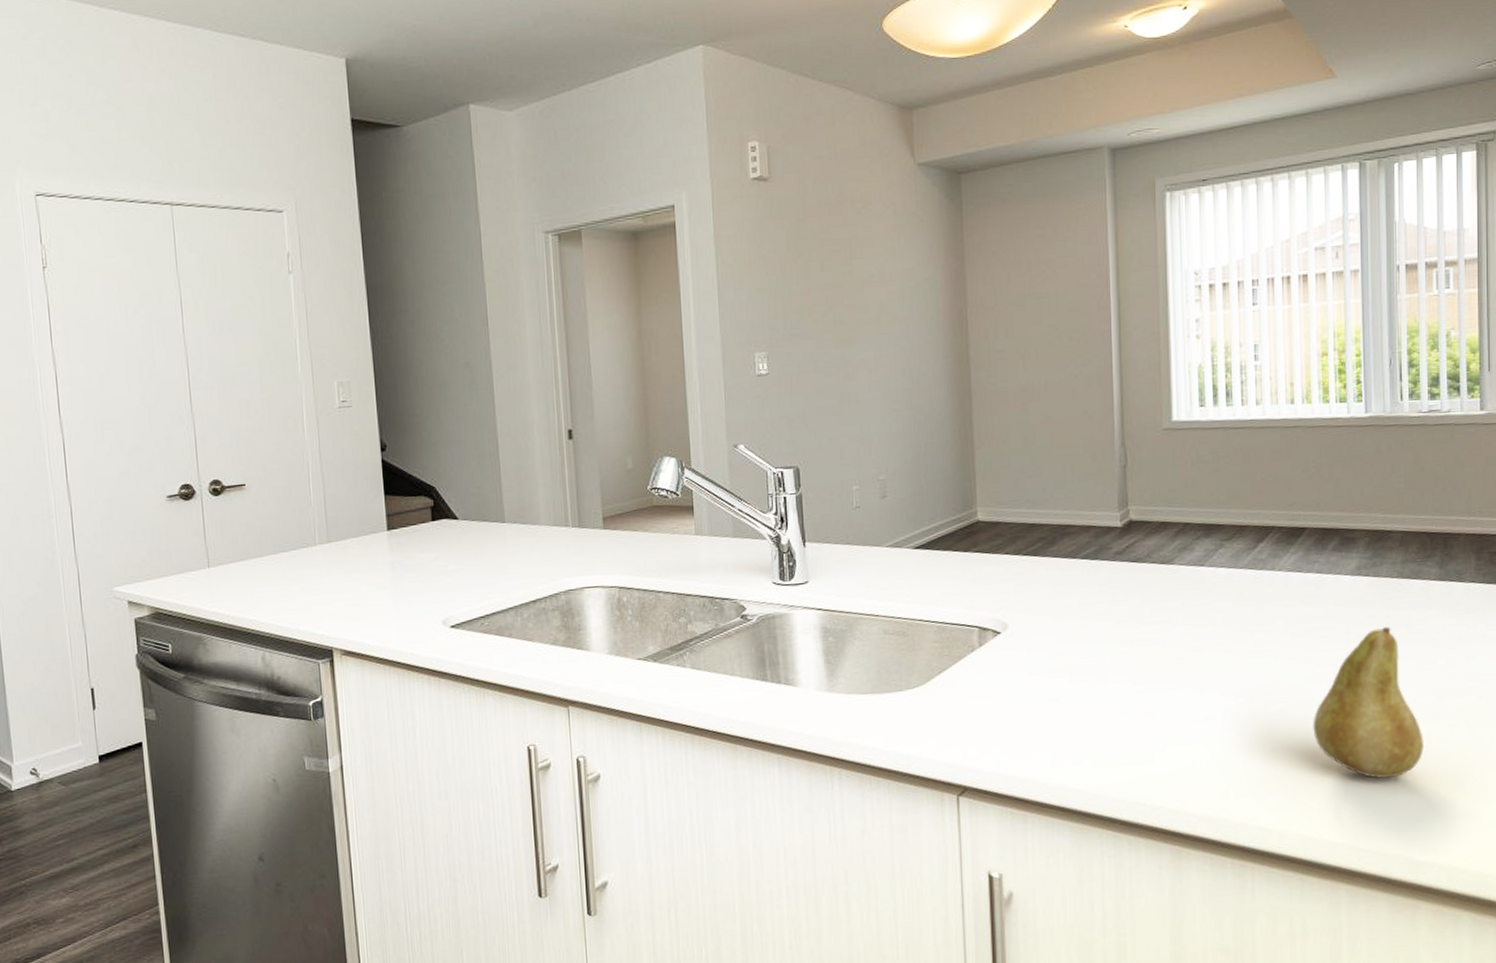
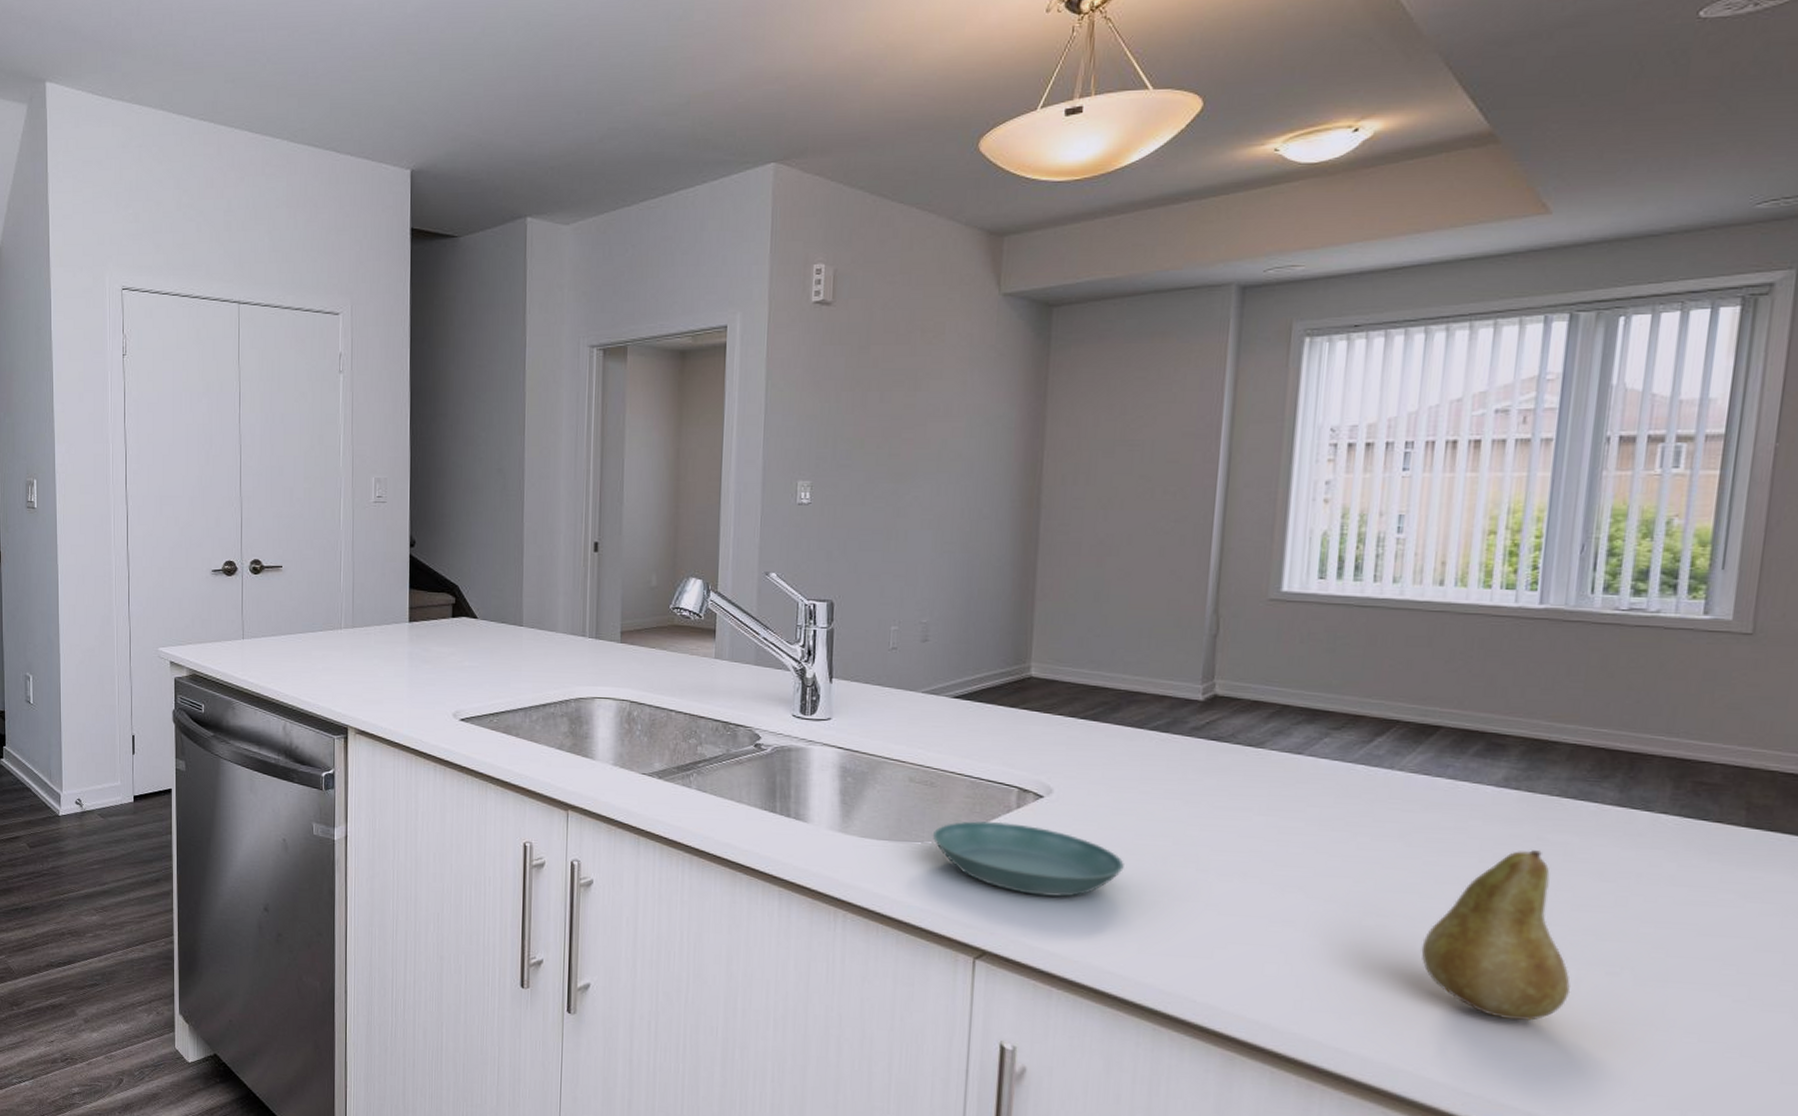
saucer: none [909,661,1074,727] -> present [932,821,1124,897]

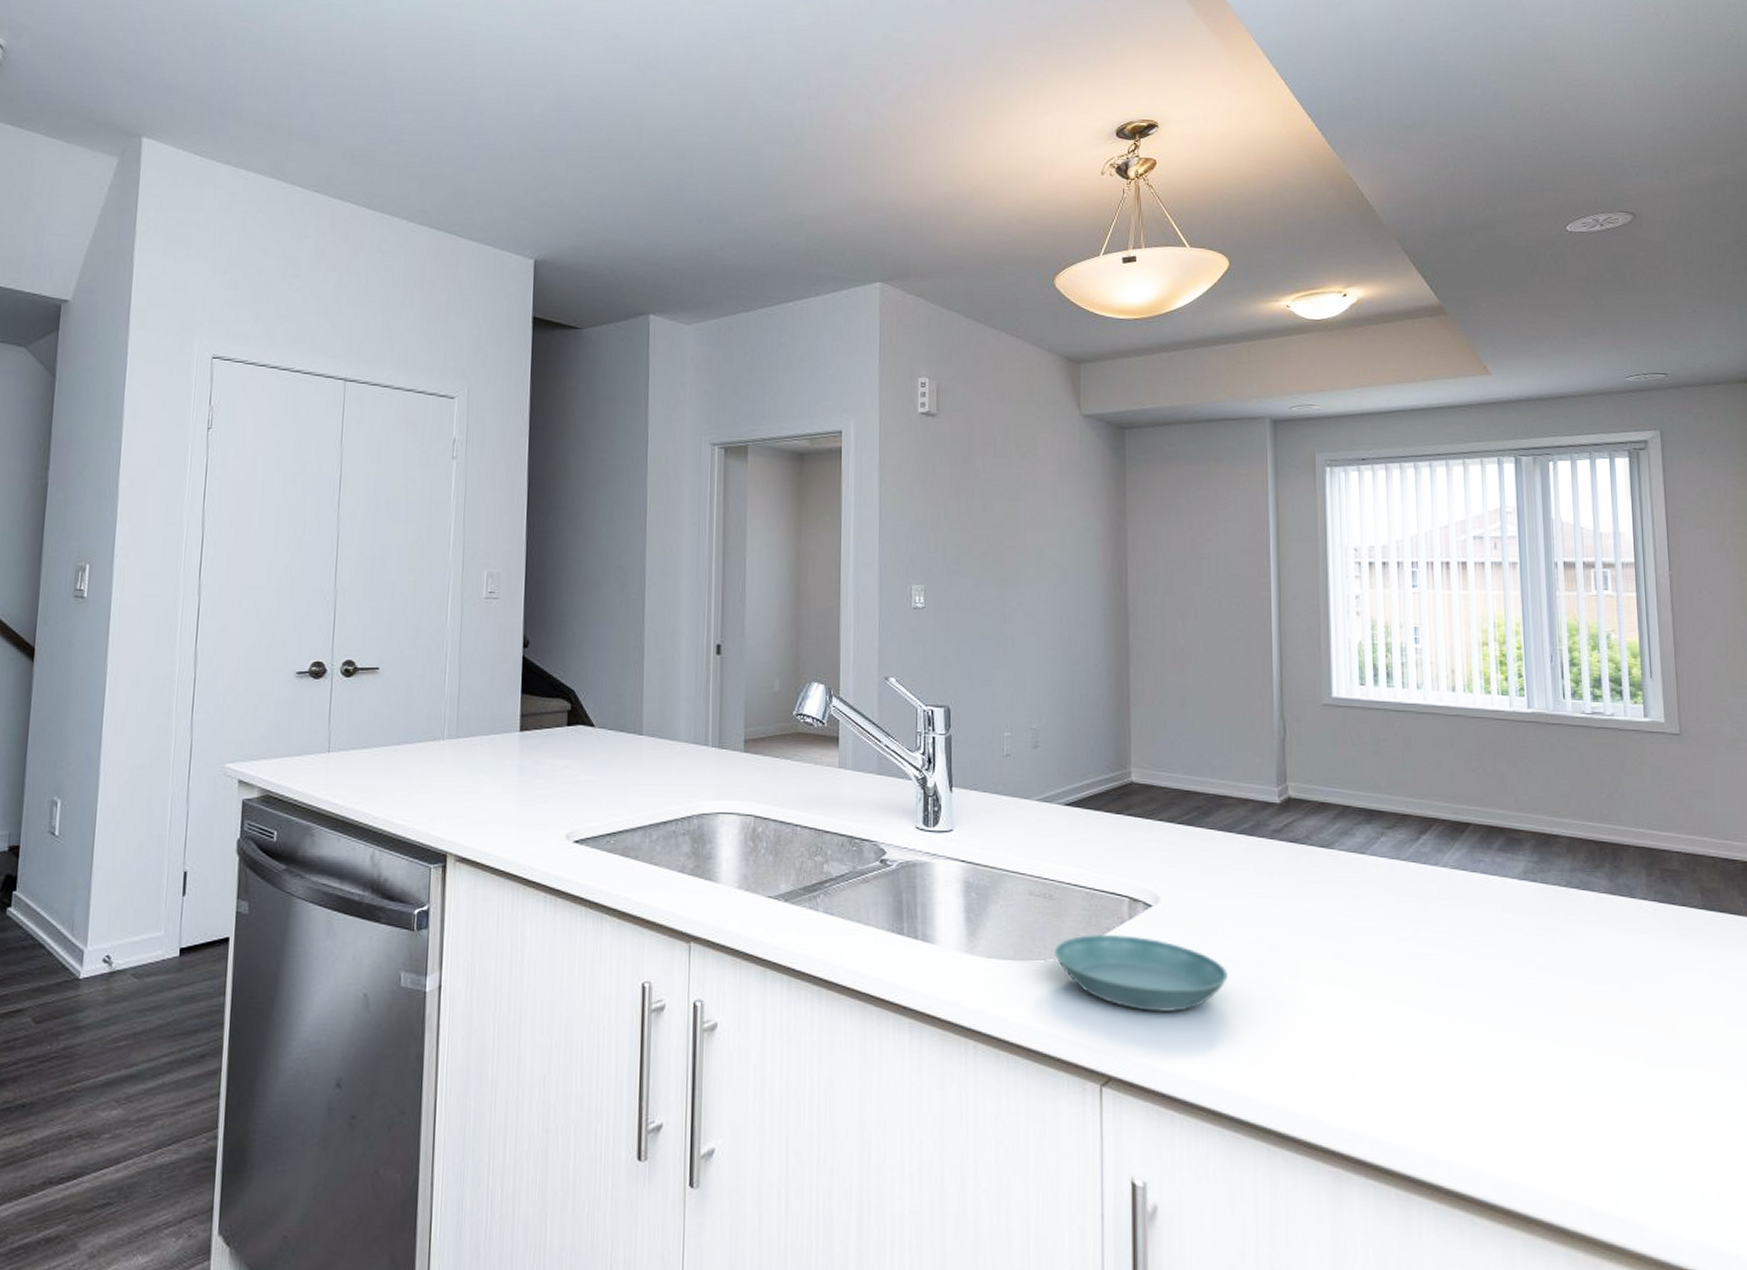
fruit: present [1421,850,1571,1022] -> none [1481,940,1601,1112]

